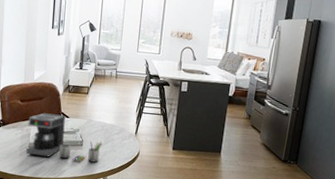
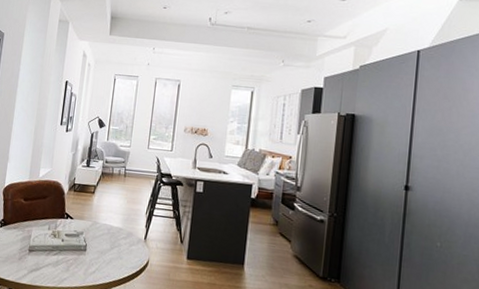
coffee maker: present [26,113,103,163] -> none [25,213,108,271]

